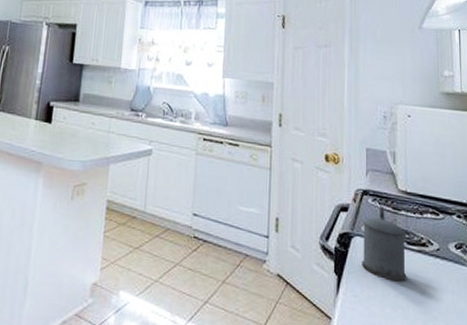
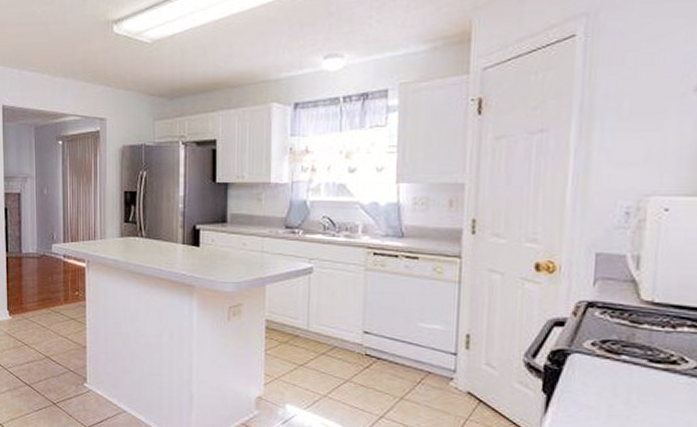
beer stein: present [362,206,407,282] -> none [581,320,647,403]

